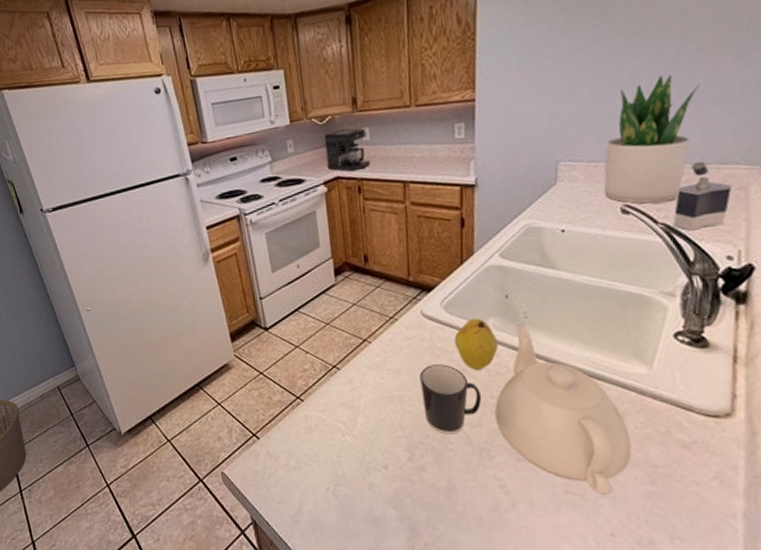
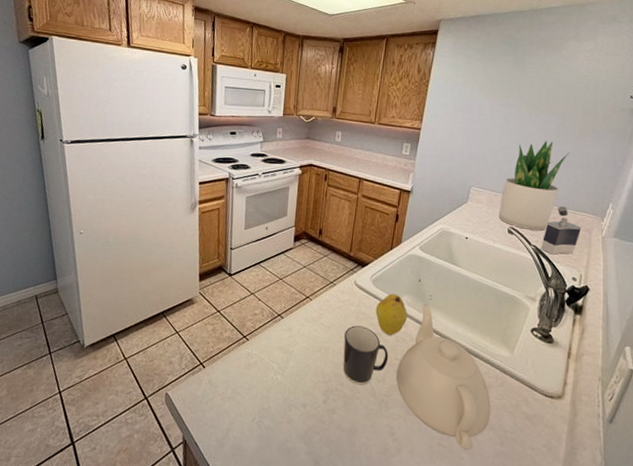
coffee maker: present [324,128,370,173] -> none [305,129,339,163]

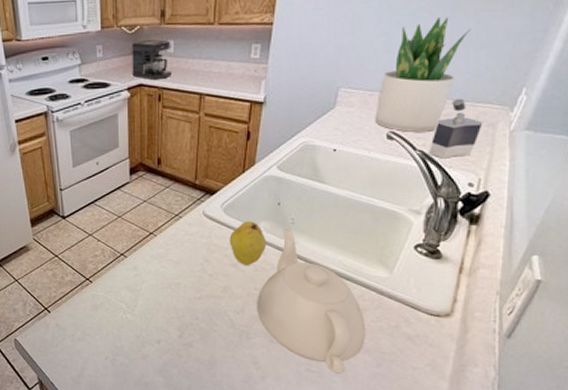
coffee maker: none [305,129,339,163] -> present [132,39,171,81]
mug: present [342,325,389,385] -> none [196,258,247,318]

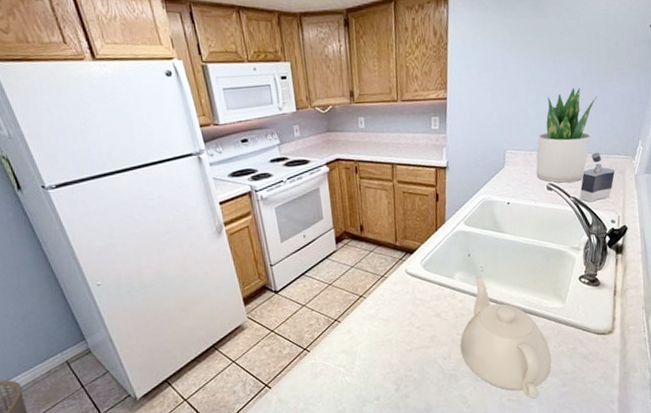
coffee maker: present [132,39,171,81] -> none [326,117,365,155]
fruit: present [229,221,266,265] -> none [430,273,463,314]

